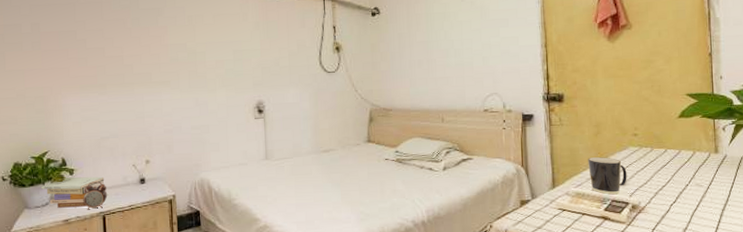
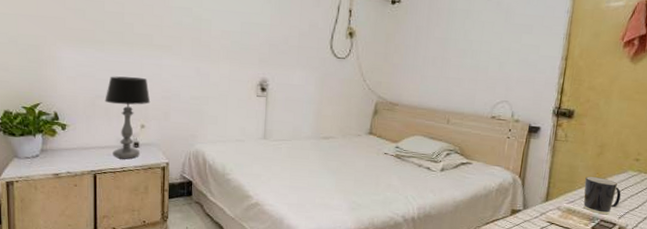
books: present [41,176,105,208] -> none [32,131,98,163]
alarm clock: present [83,181,108,210] -> none [74,139,100,167]
table lamp: none [109,115,154,197] -> present [105,76,151,159]

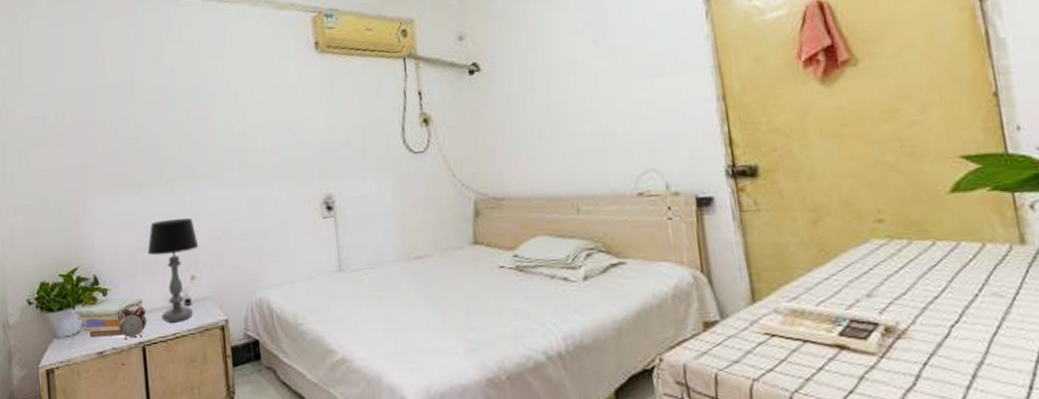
books: none [32,131,98,163] -> present [71,297,143,338]
alarm clock: none [74,139,100,167] -> present [119,303,148,340]
mug: present [583,176,621,215] -> none [805,255,873,312]

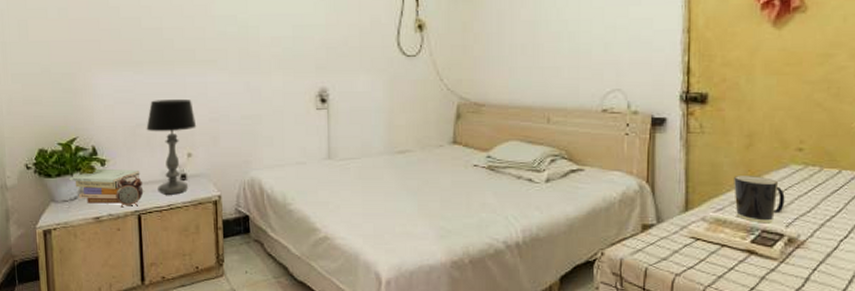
mug: none [805,255,873,312] -> present [734,176,785,224]

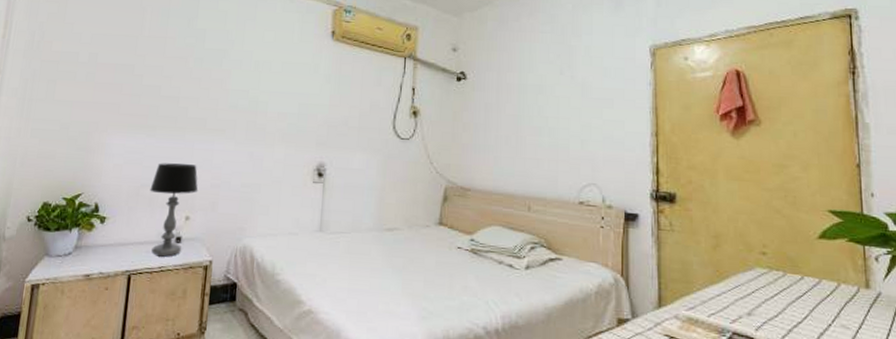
books: present [69,168,140,204] -> none [67,225,137,262]
alarm clock: present [116,175,144,208] -> none [109,233,139,266]
mug: present [734,176,785,224] -> none [704,275,753,326]

